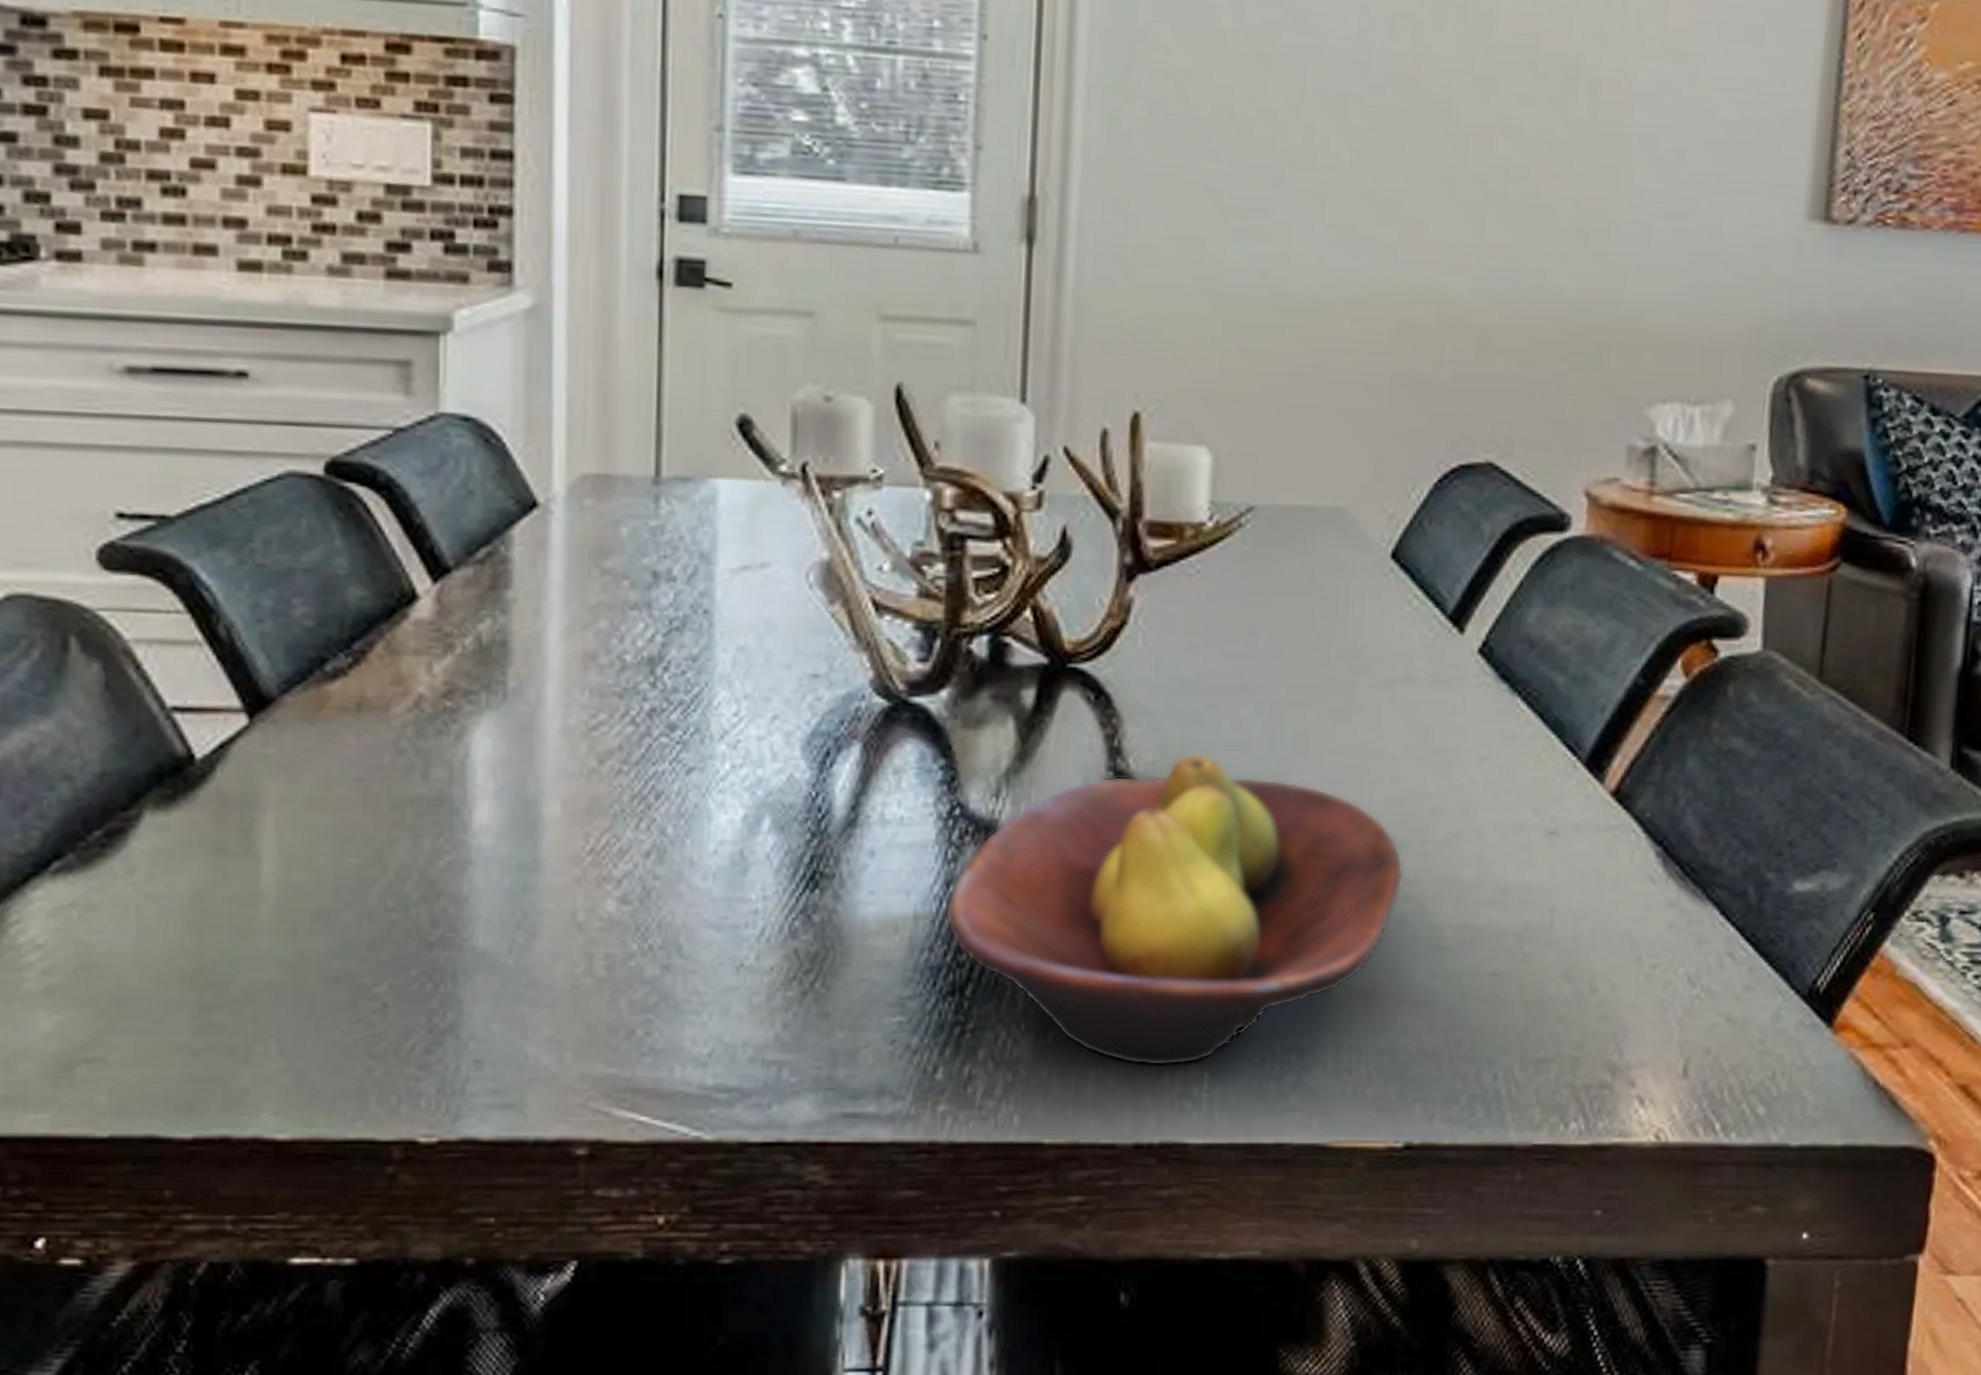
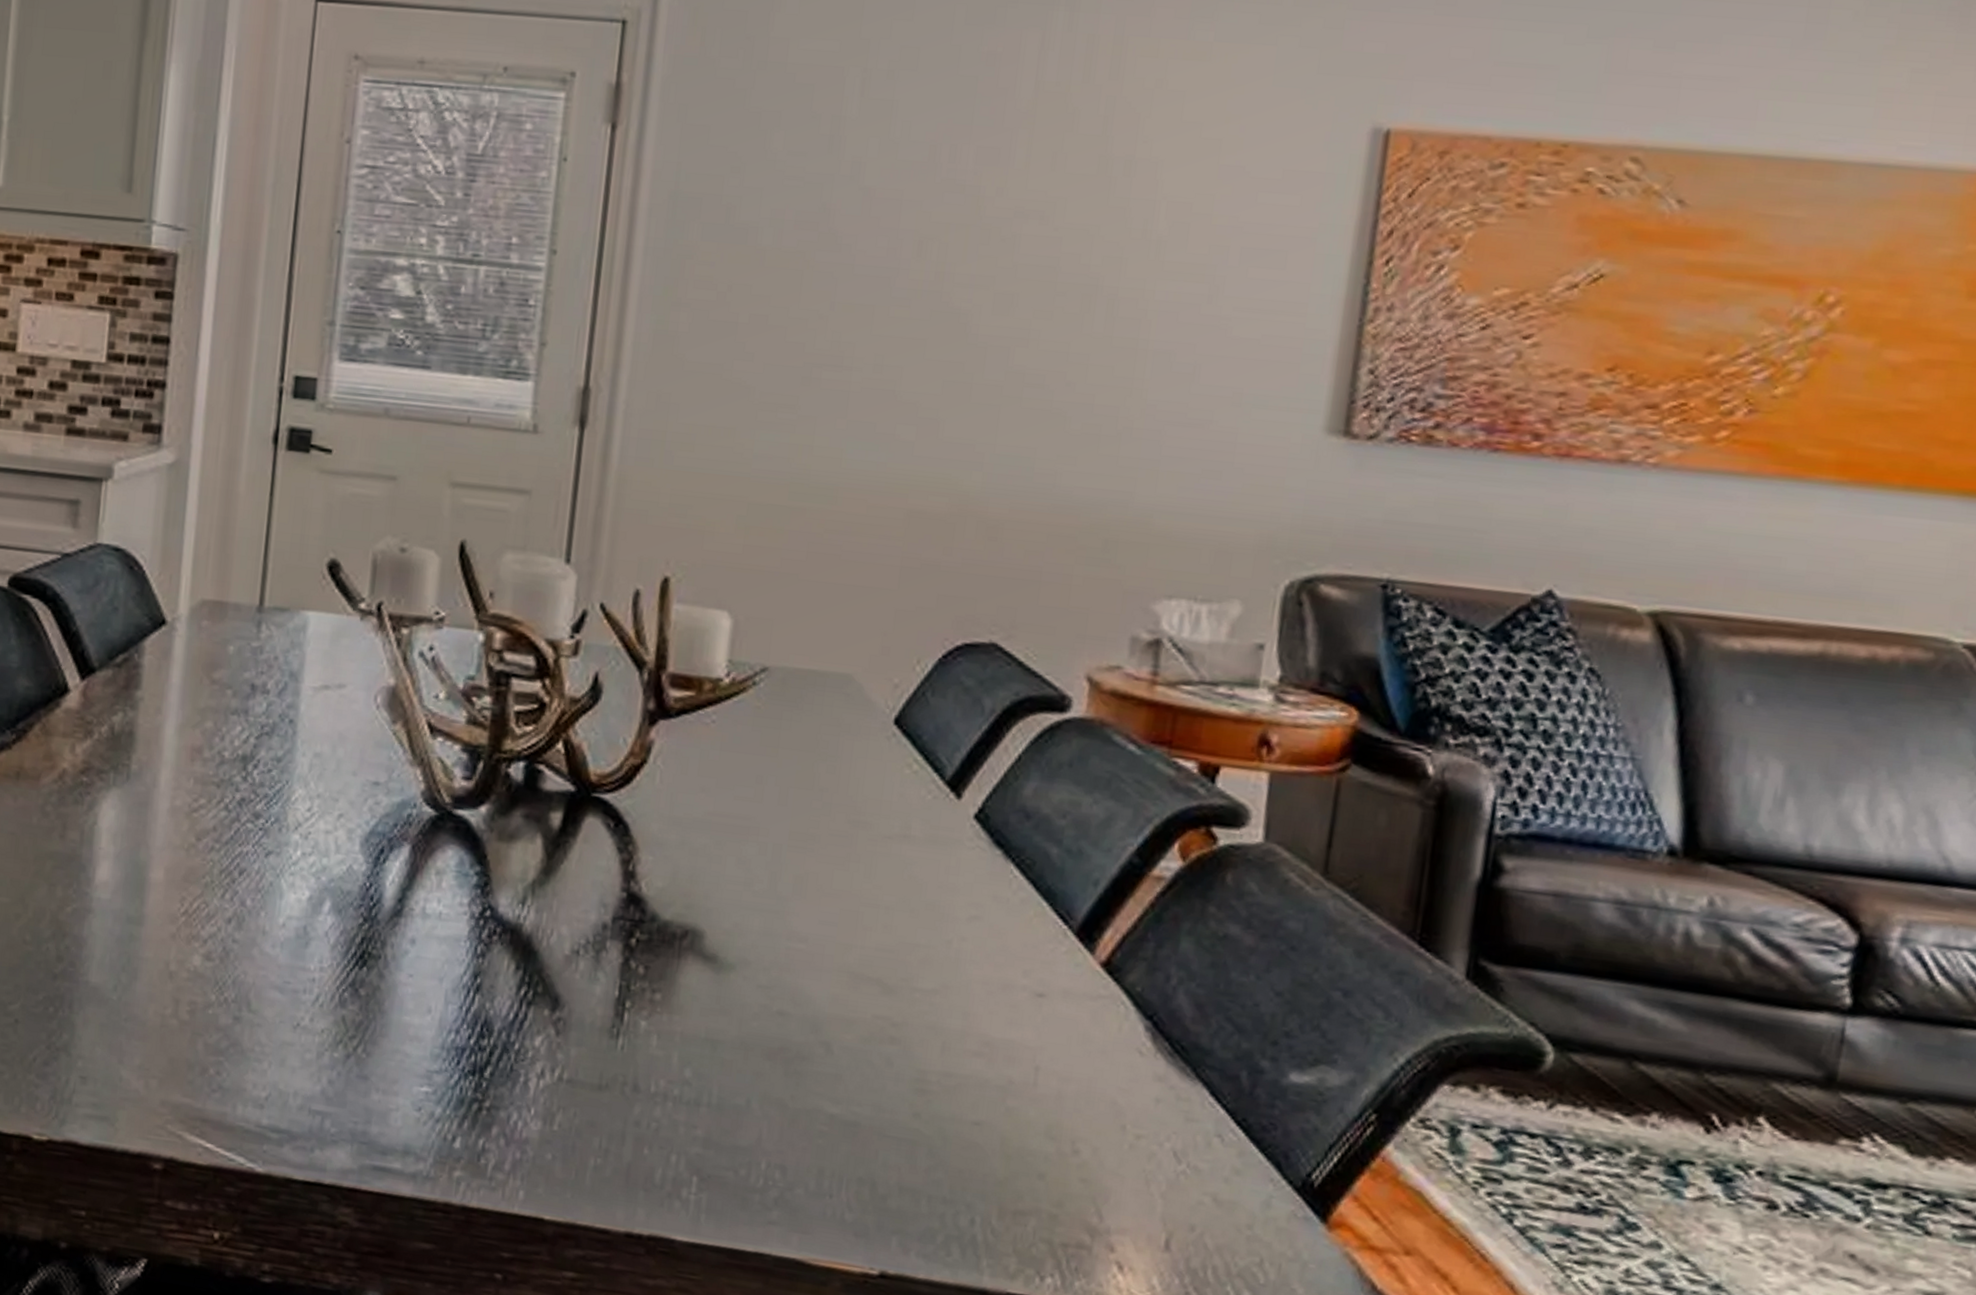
fruit bowl: present [943,753,1404,1067] -> none [470,883,892,1167]

